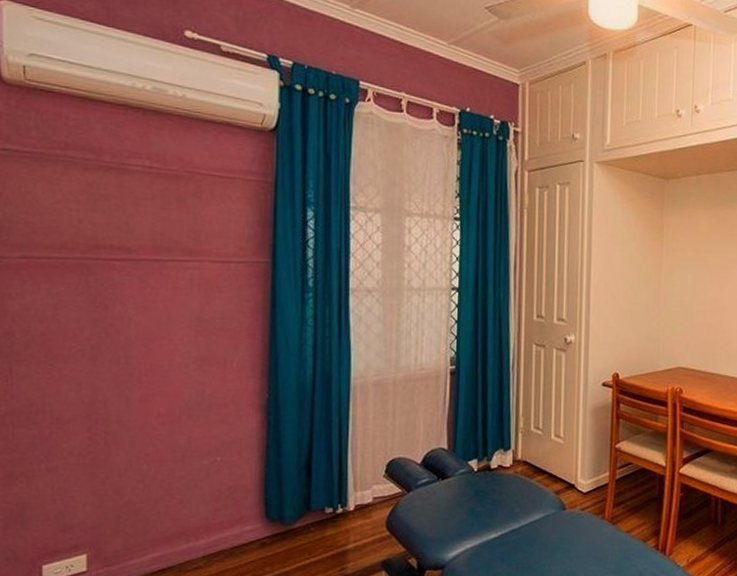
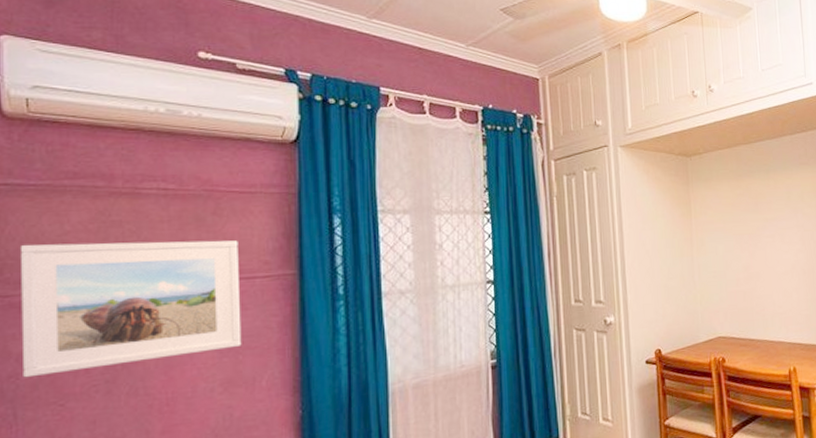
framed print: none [16,209,216,336] -> present [19,240,242,378]

